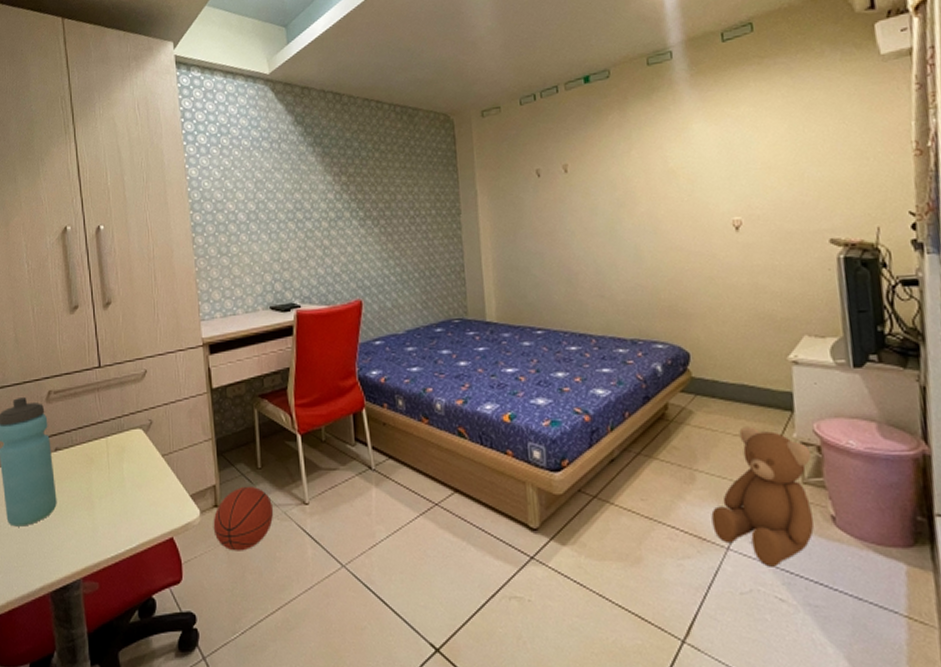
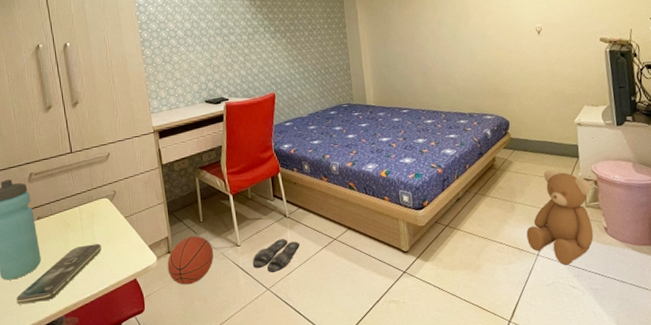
mobile phone: none [24,488,131,560] -> present [16,243,101,305]
slippers: none [325,499,388,543] -> present [253,239,299,273]

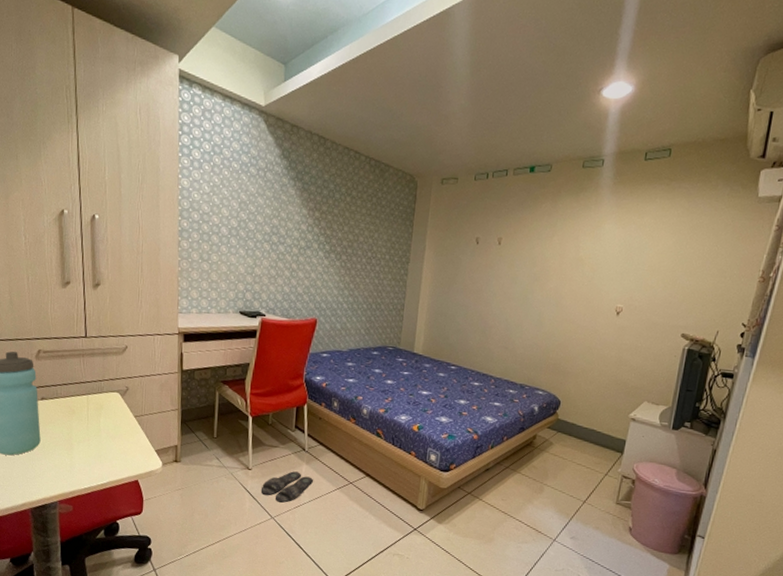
mobile phone: present [16,243,101,305] -> none [10,436,106,483]
basketball: present [167,235,214,285] -> none [172,449,223,497]
teddy bear: present [526,170,594,265] -> none [547,459,627,556]

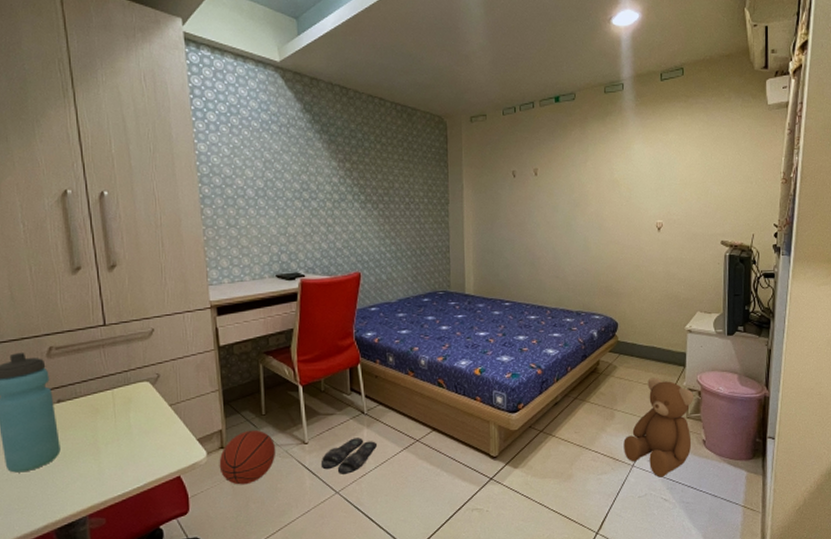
basketball: none [172,449,223,497] -> present [219,429,276,485]
teddy bear: none [547,459,627,556] -> present [623,378,693,477]

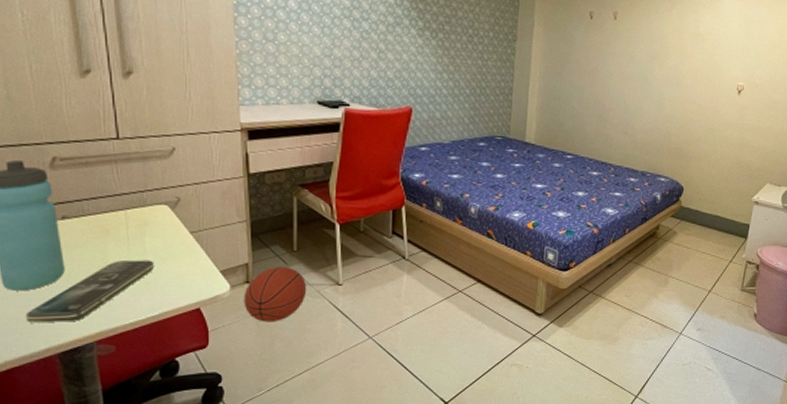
mobile phone: none [26,434,138,502] -> present [25,259,154,323]
slippers: present [322,437,376,474] -> none [356,283,416,320]
teddy bear: present [623,378,693,477] -> none [673,247,751,347]

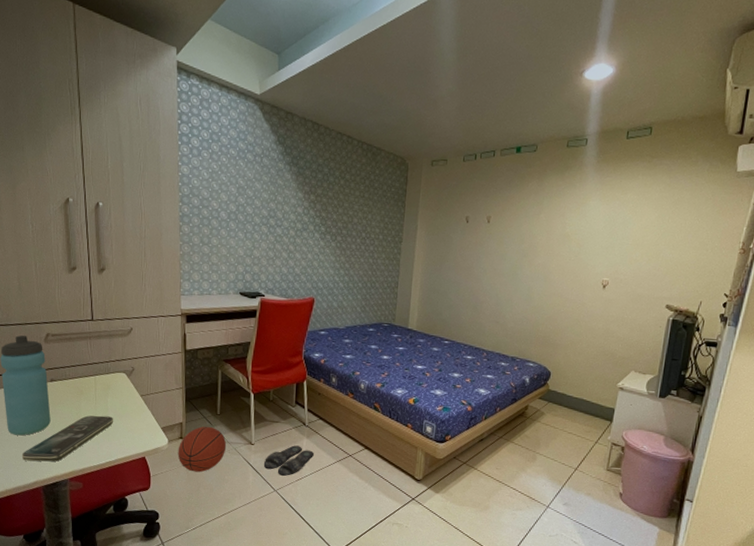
slippers: none [356,283,416,320] -> present [264,445,314,476]

